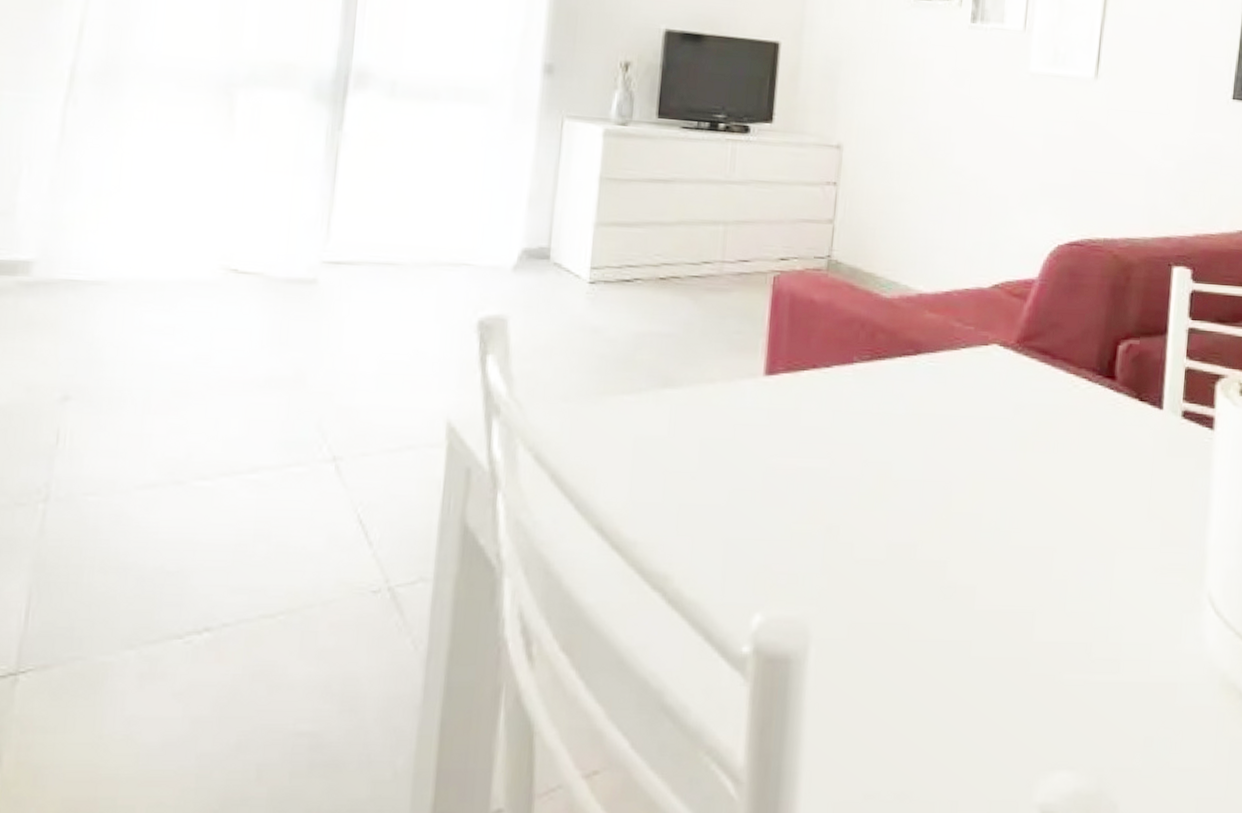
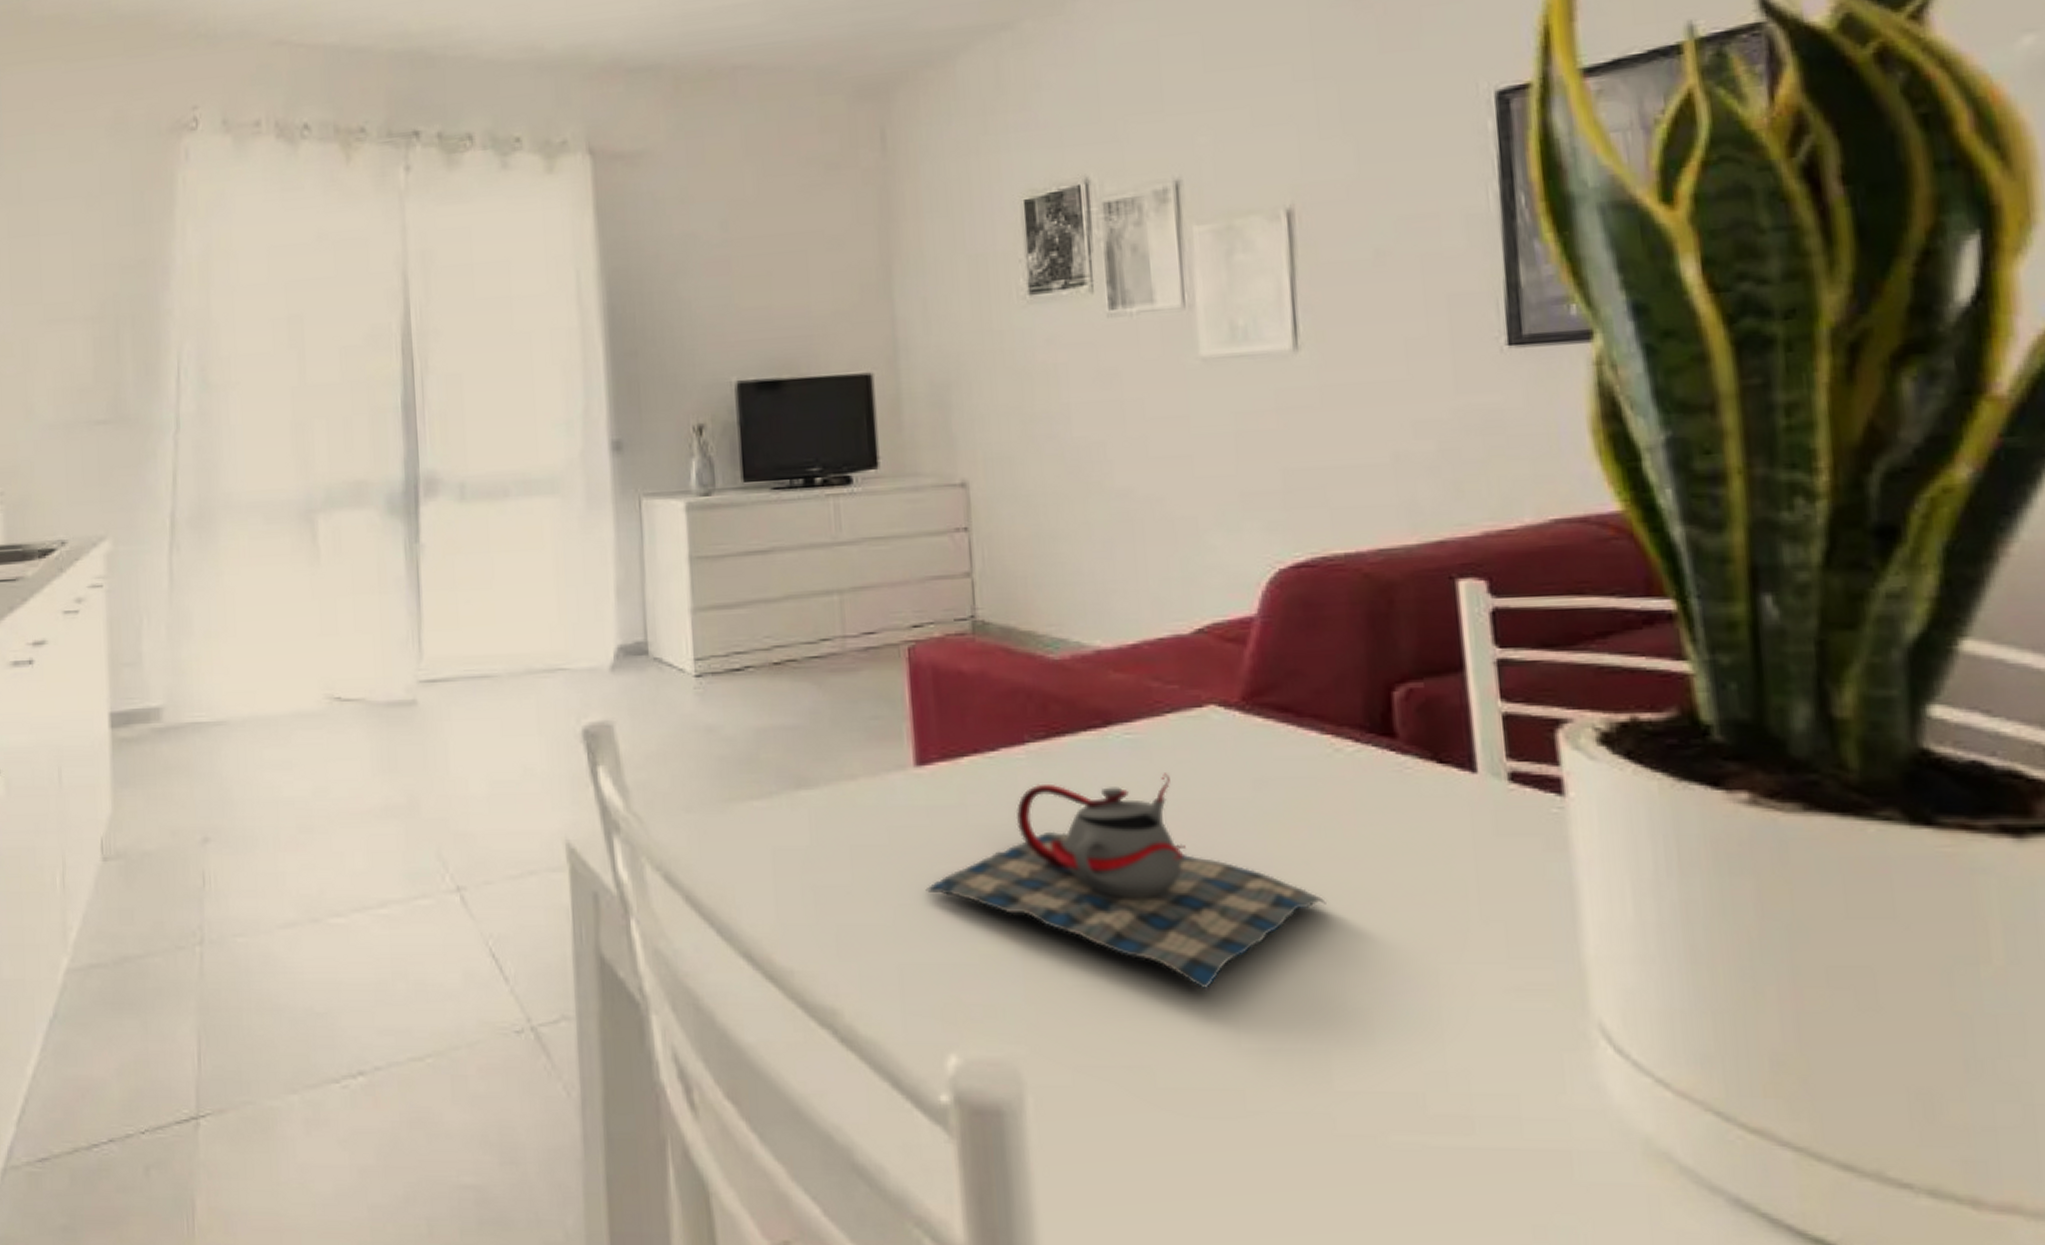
teapot: none [757,395,1050,565] -> present [925,773,1326,990]

